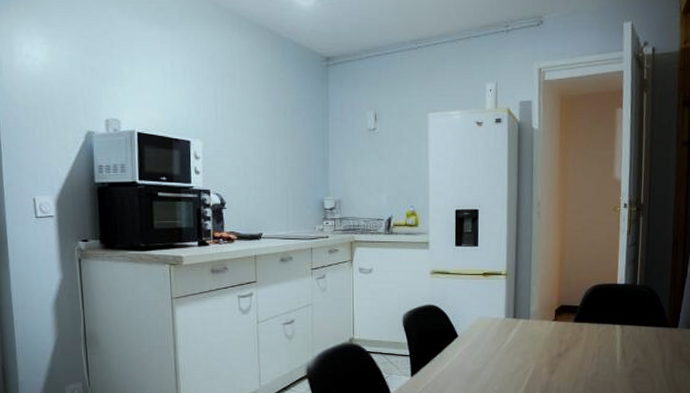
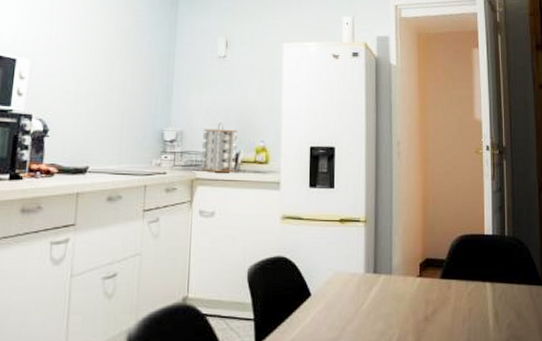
spice rack: none [358,191,389,236] -> present [200,122,238,173]

